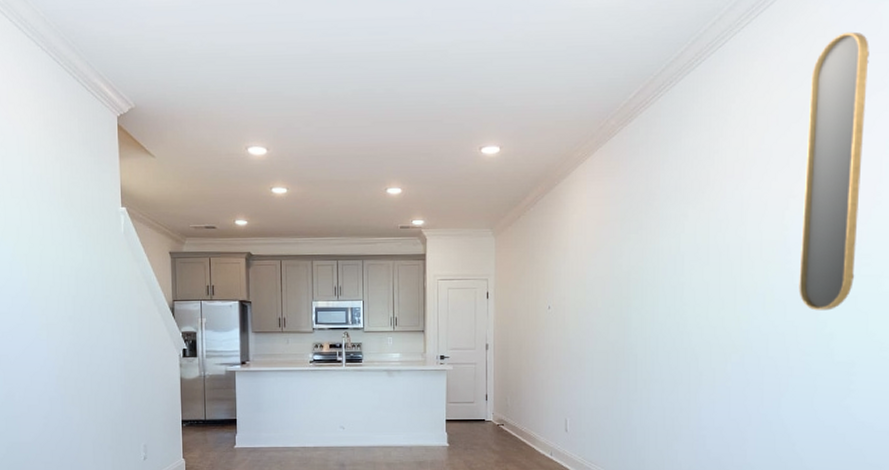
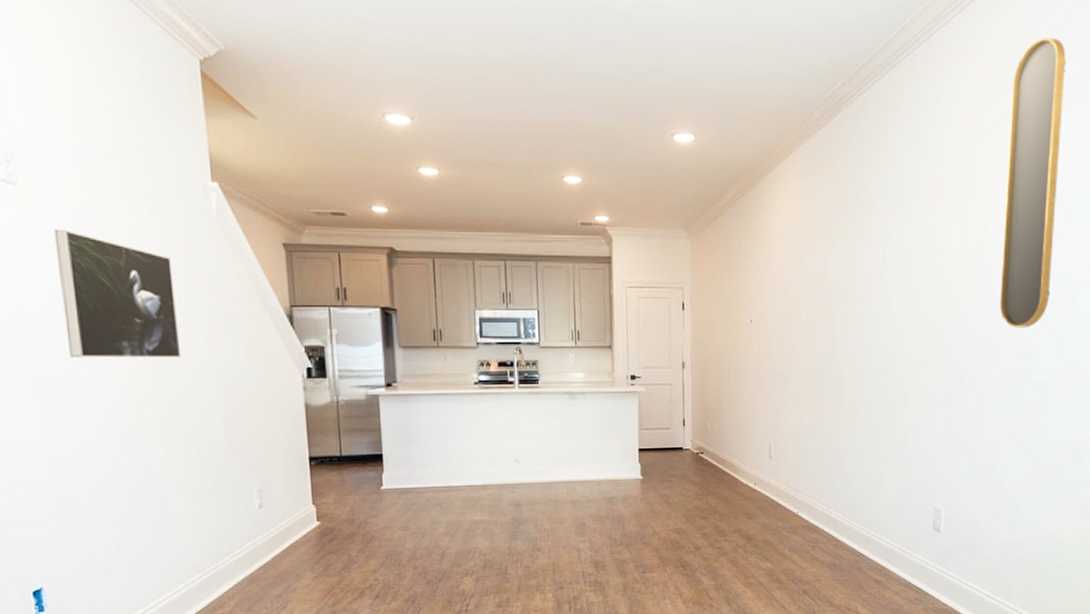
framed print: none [15,247,95,342] -> present [53,230,182,359]

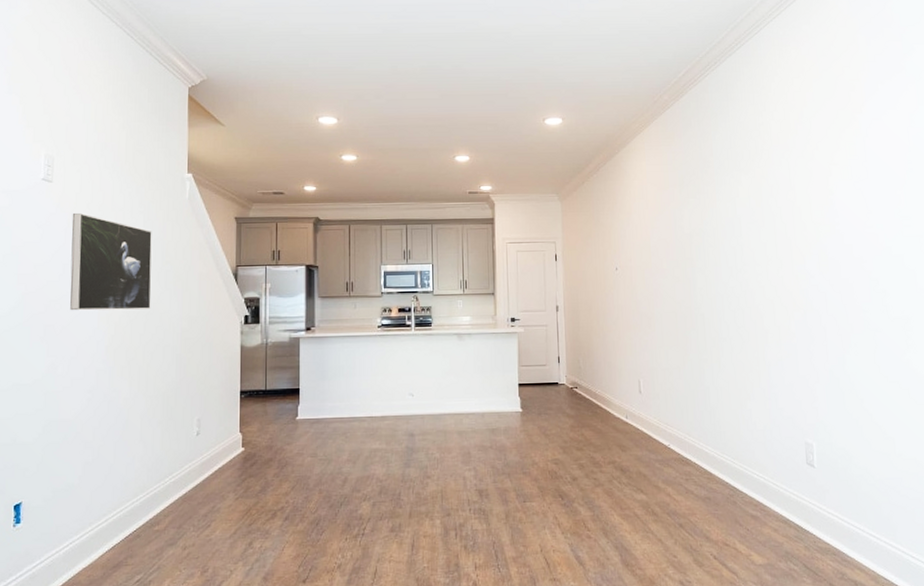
home mirror: present [999,37,1066,328] -> none [838,23,899,269]

